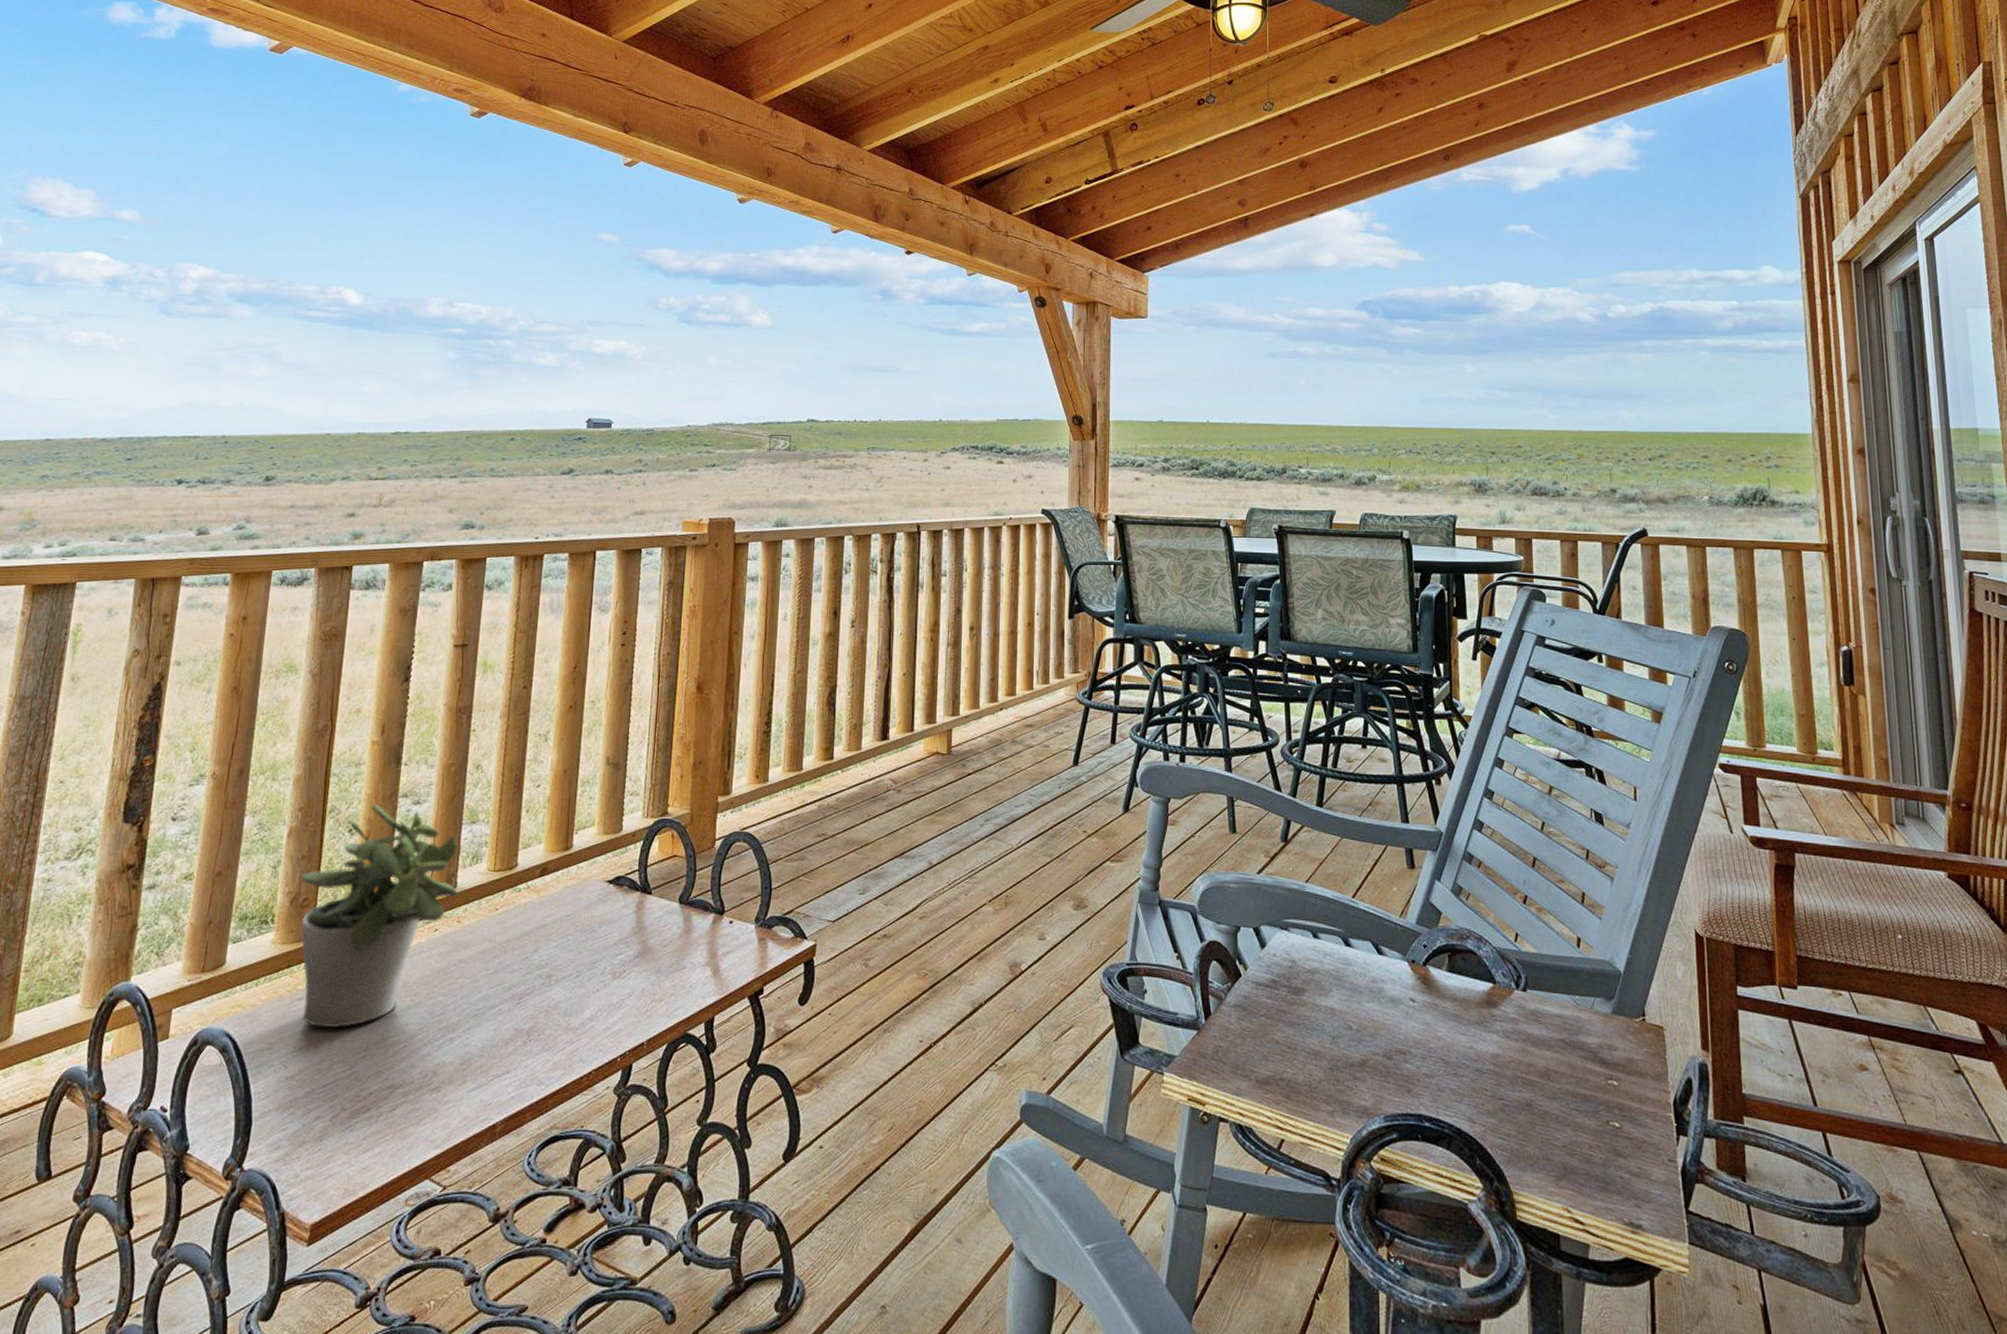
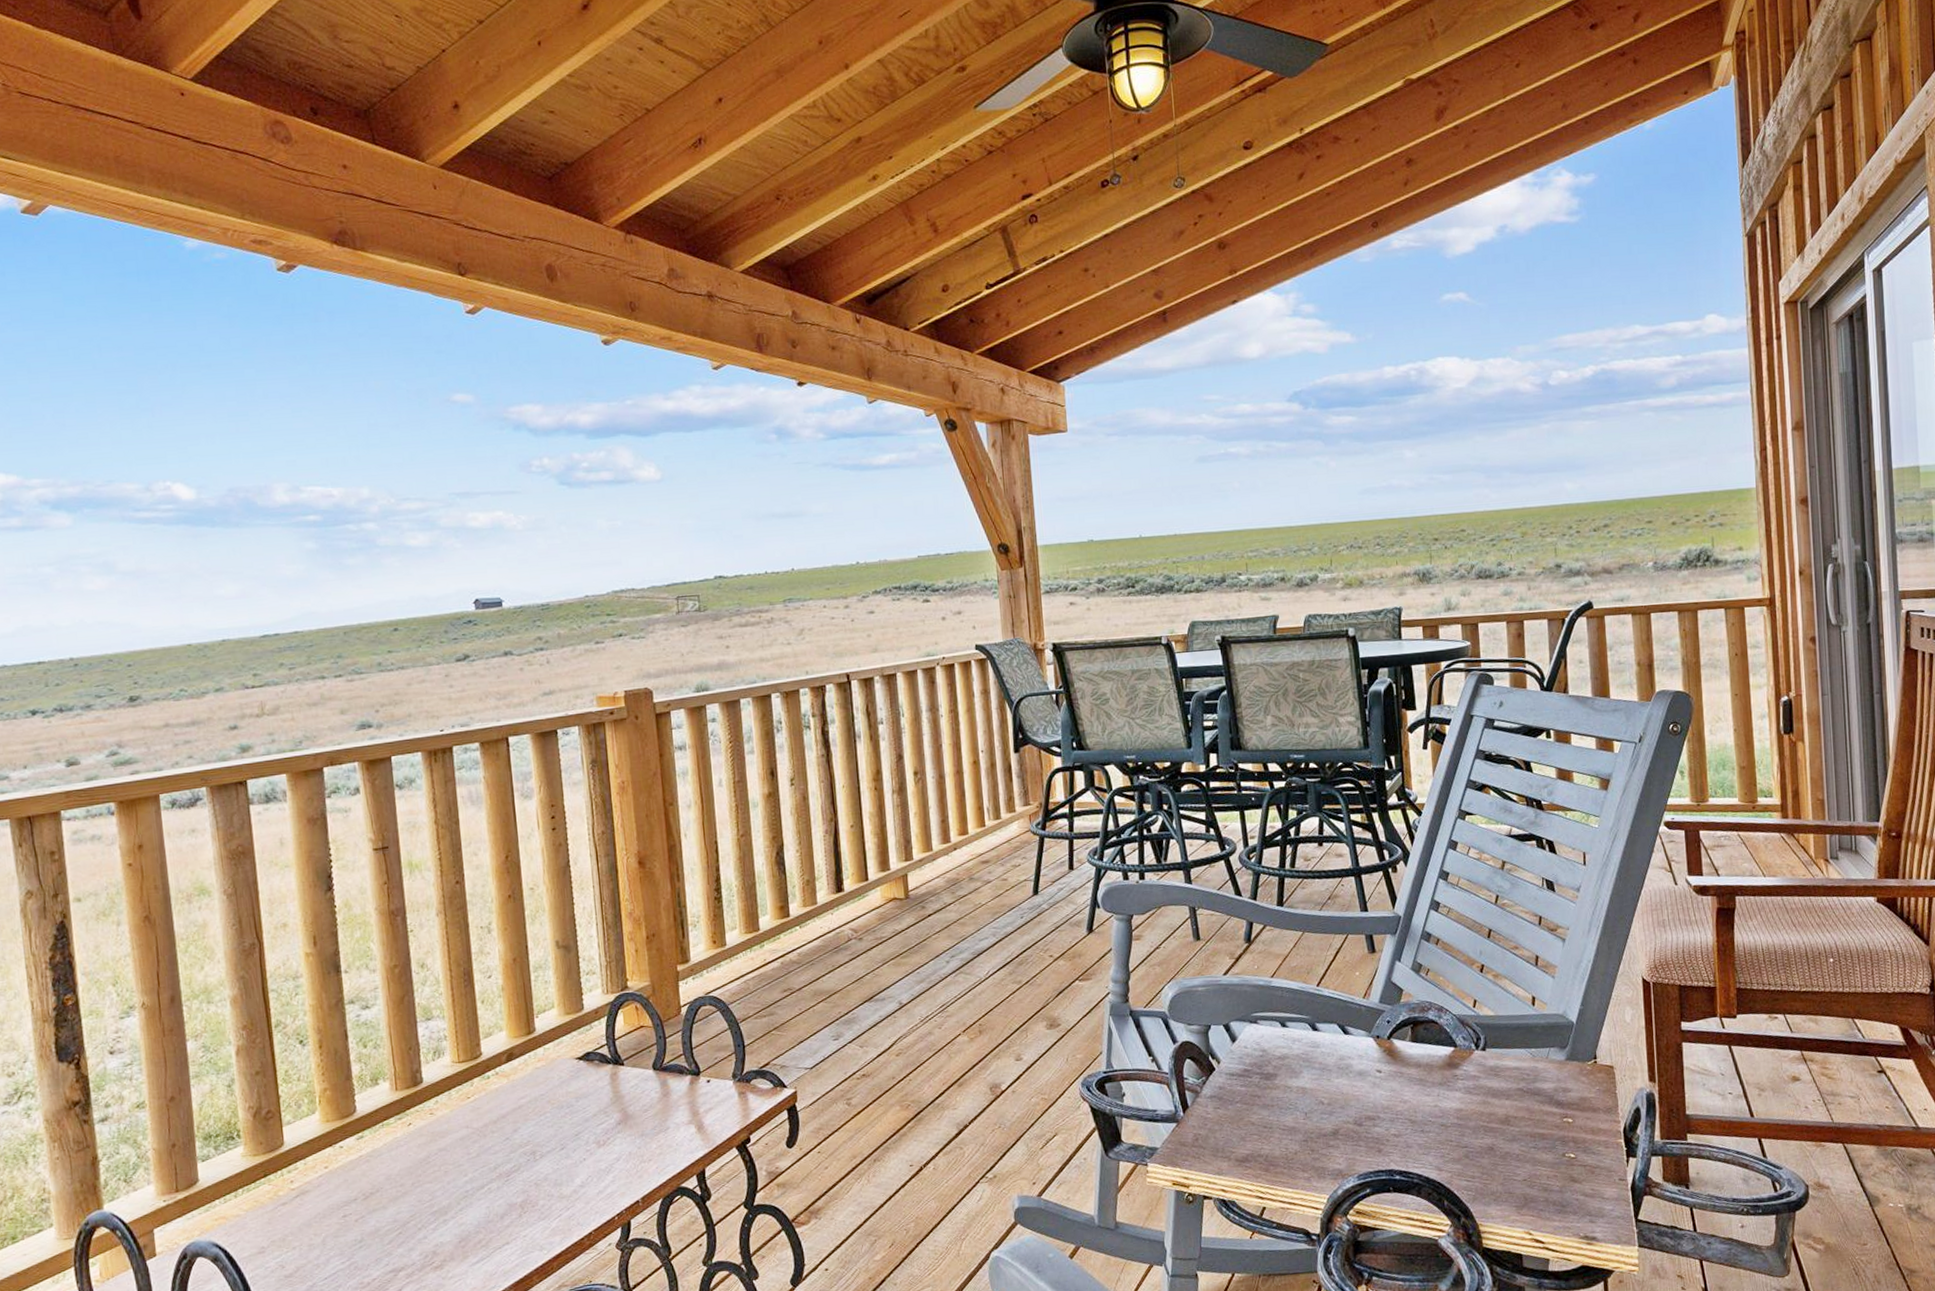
potted plant: present [301,805,459,1028] -> none [259,1014,427,1228]

